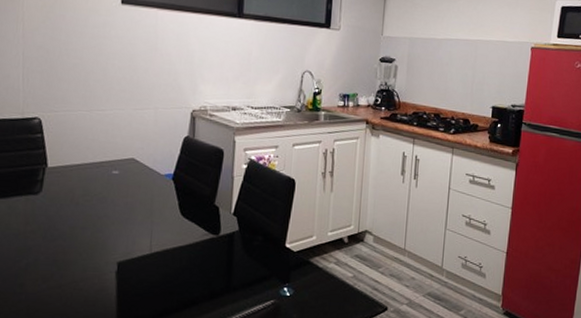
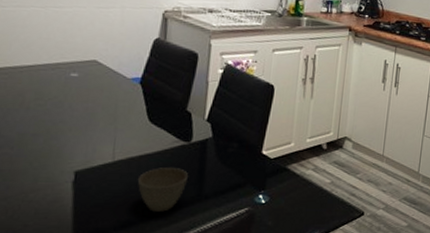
cup: none [172,259,217,302] -> present [137,168,188,212]

